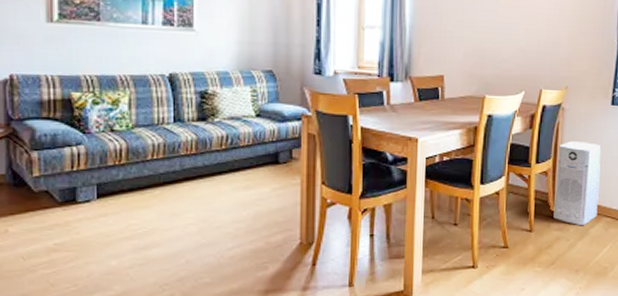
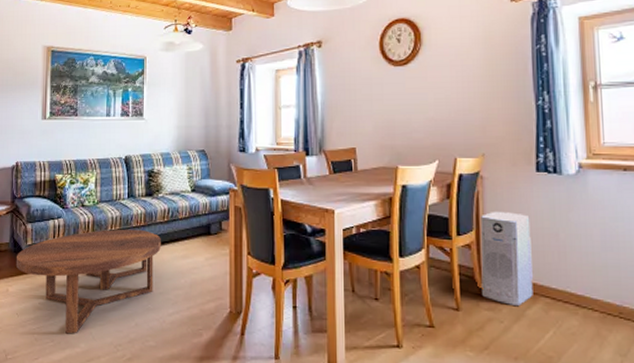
coffee table: none [18,157,218,277] -> present [17,229,161,334]

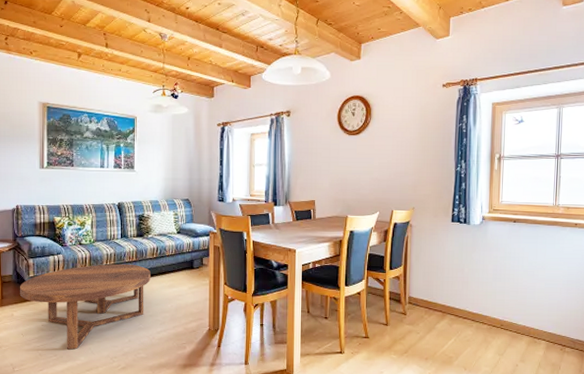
air purifier: present [480,211,533,307] -> none [405,251,444,322]

